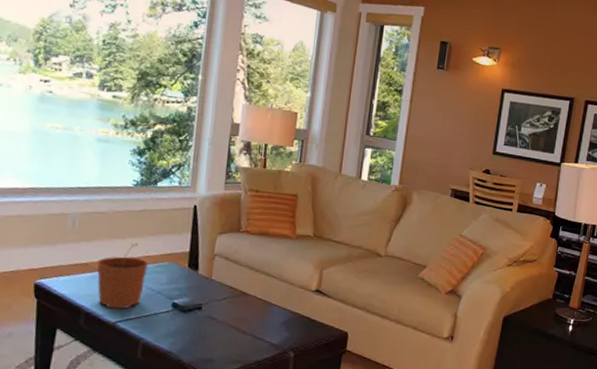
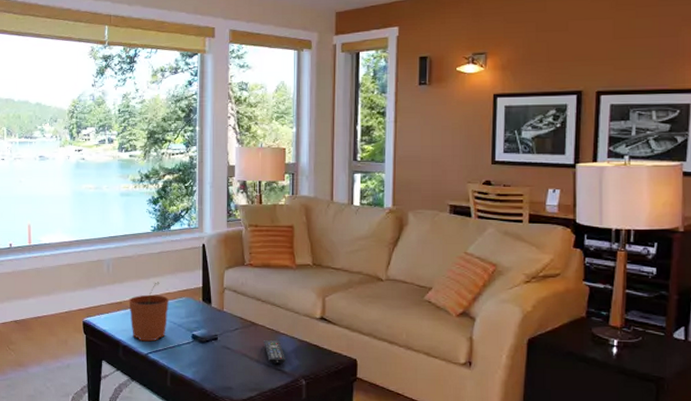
remote control: none [253,311,275,336] -> present [264,340,285,364]

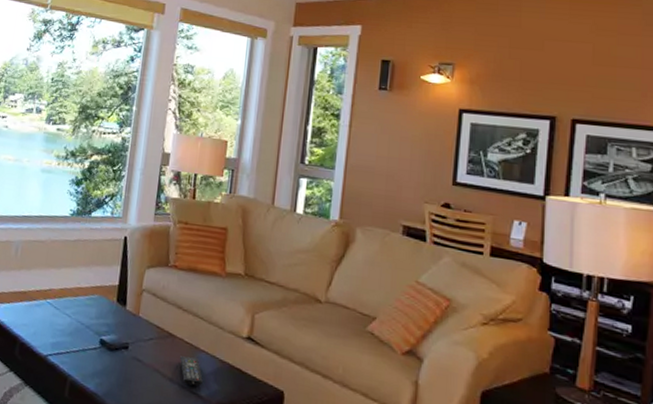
plant pot: present [128,282,170,342] -> none [33,273,80,342]

